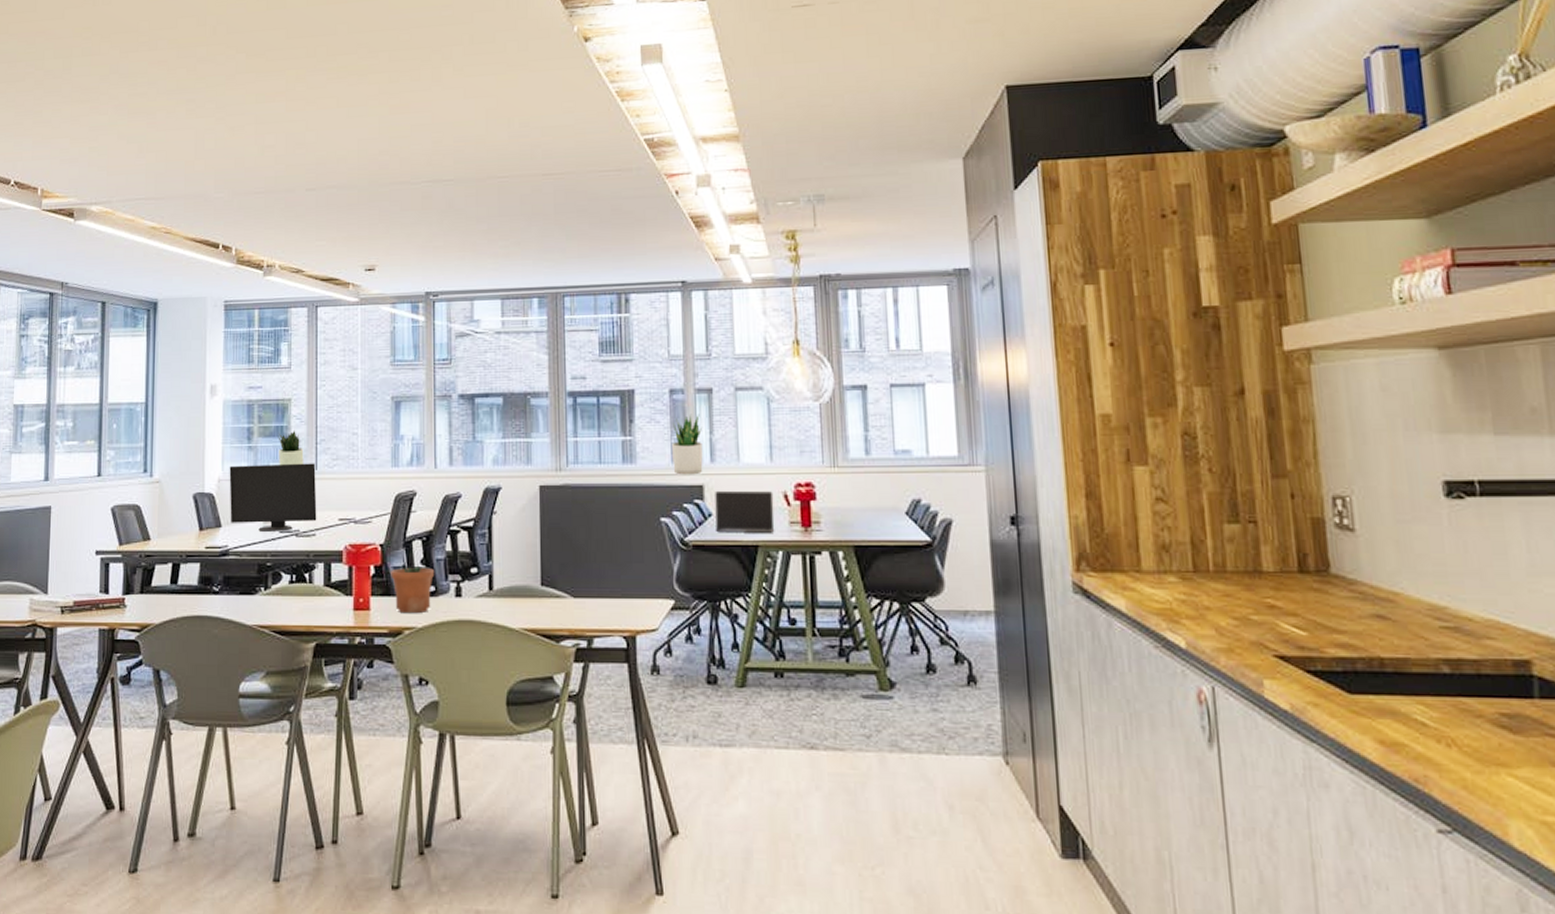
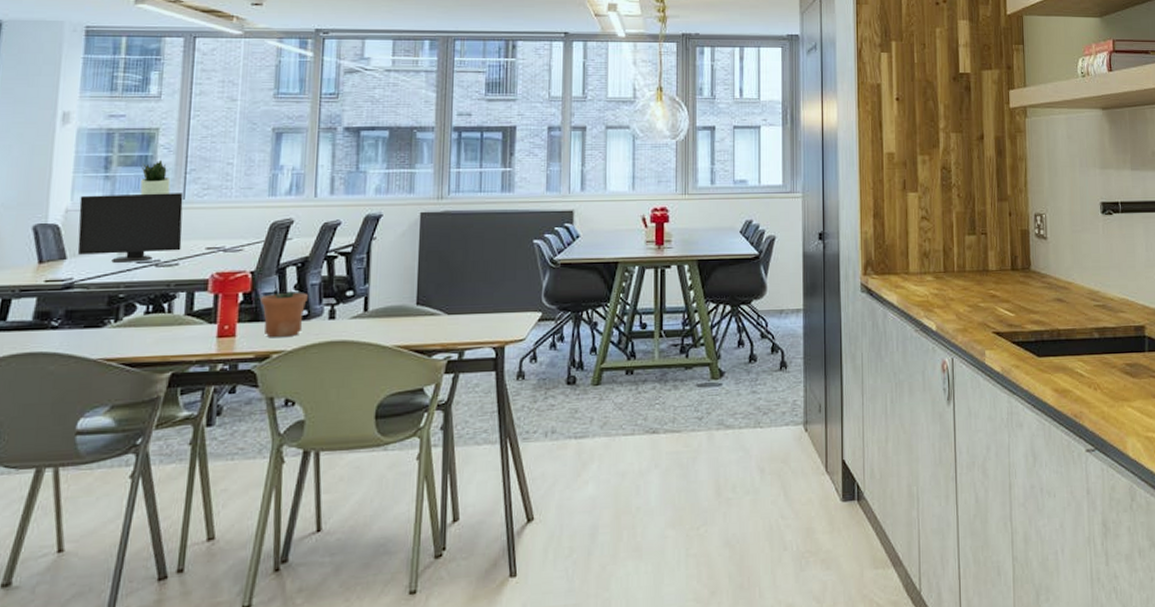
planter: present [672,413,703,475] -> none [547,148,576,202]
laptop computer: present [715,490,775,533] -> none [582,215,634,252]

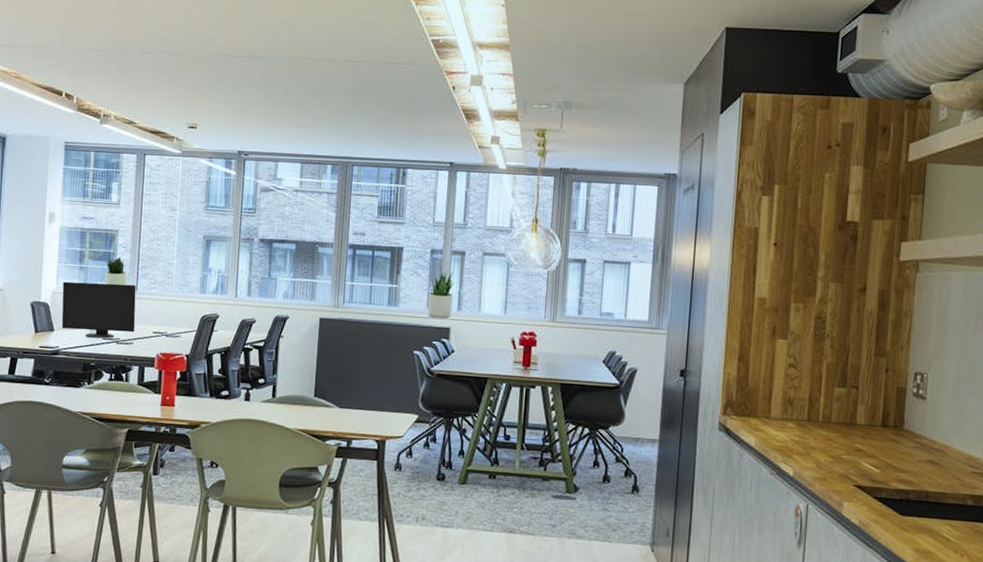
planter: present [260,292,309,338] -> none [193,374,230,412]
planter: none [547,148,576,202] -> present [427,270,455,320]

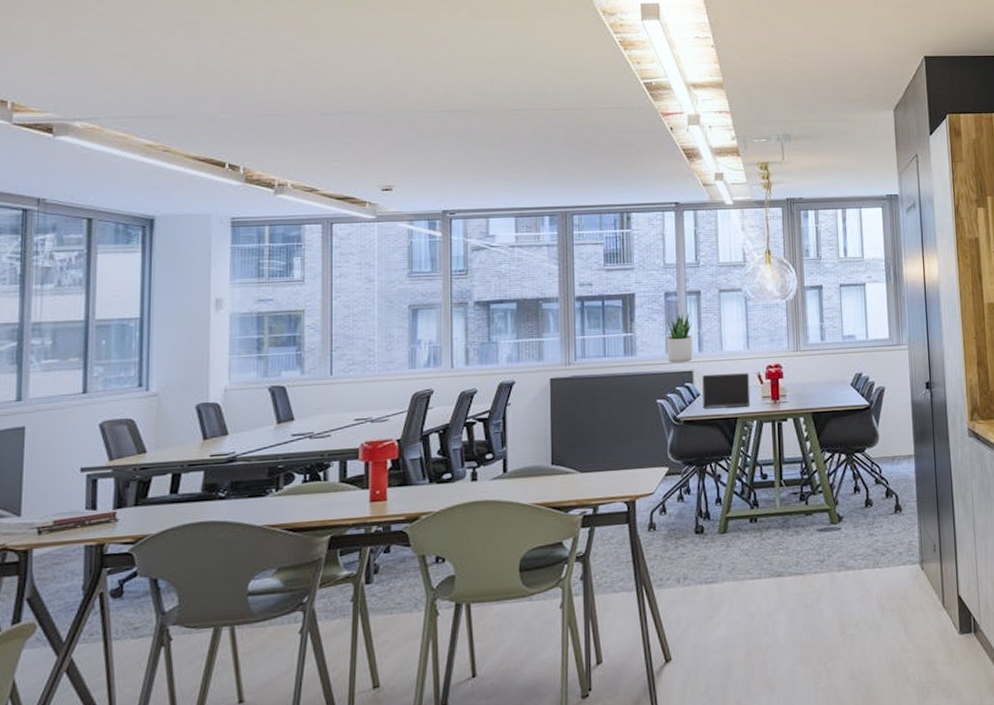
computer monitor: present [61,281,137,339] -> none [236,369,332,436]
planter: present [105,256,127,286] -> none [290,339,318,372]
laptop computer: none [456,333,504,369] -> present [702,373,751,409]

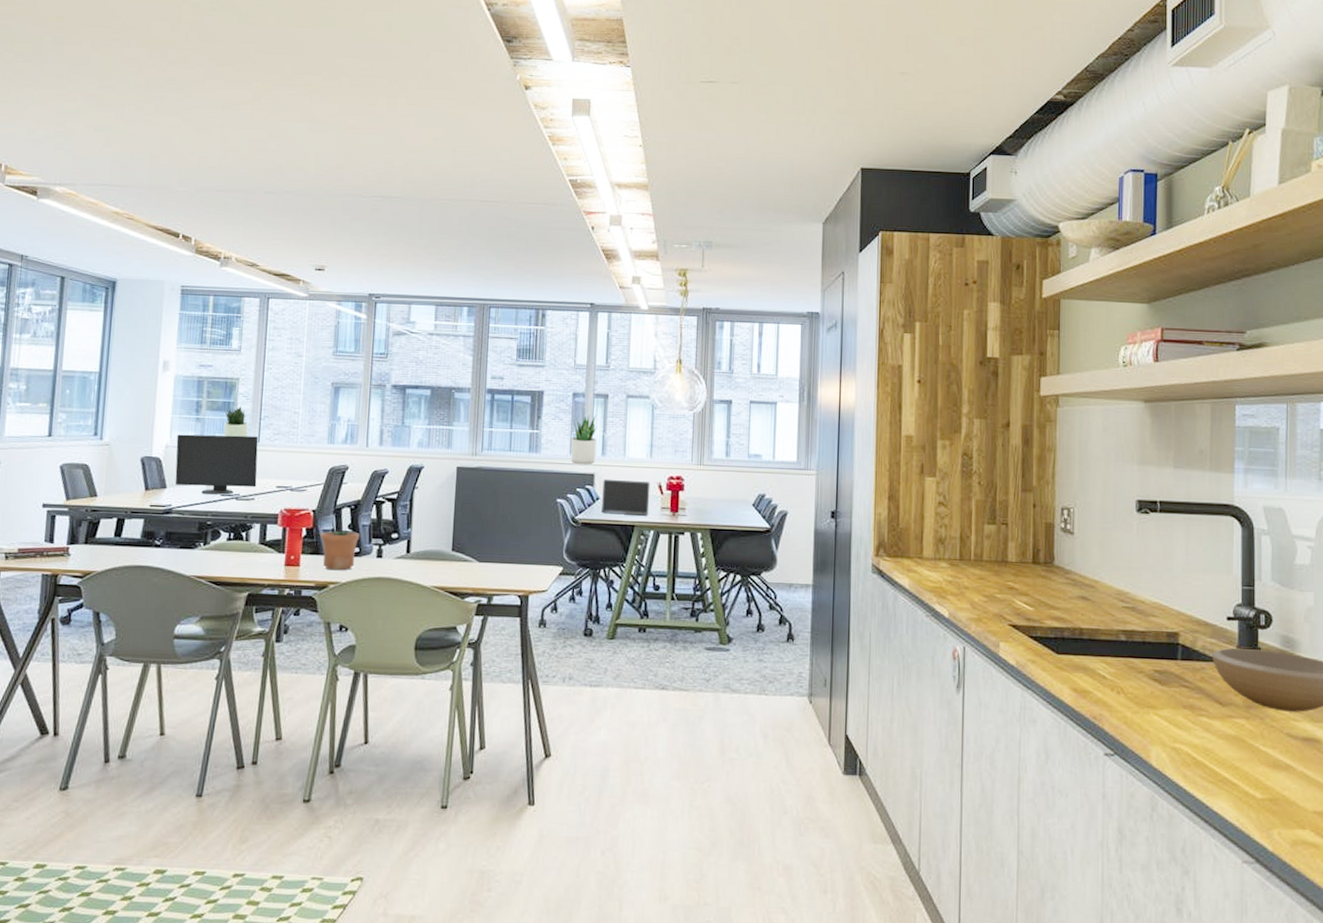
computer monitor: none [236,369,332,436] -> present [175,434,259,495]
planter: none [290,339,318,372] -> present [224,406,248,437]
planter: none [408,457,452,501] -> present [320,530,360,571]

